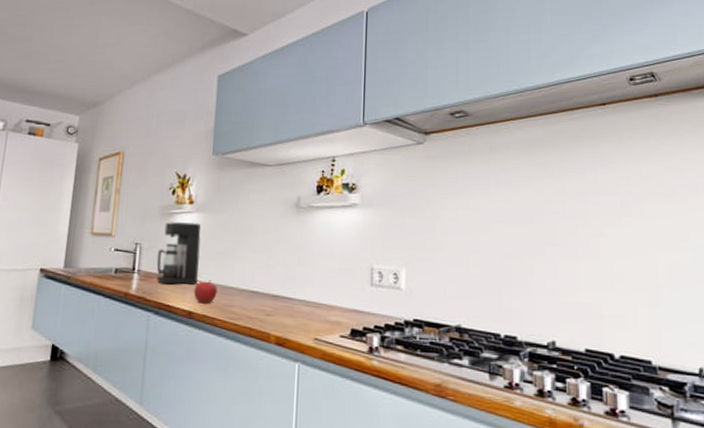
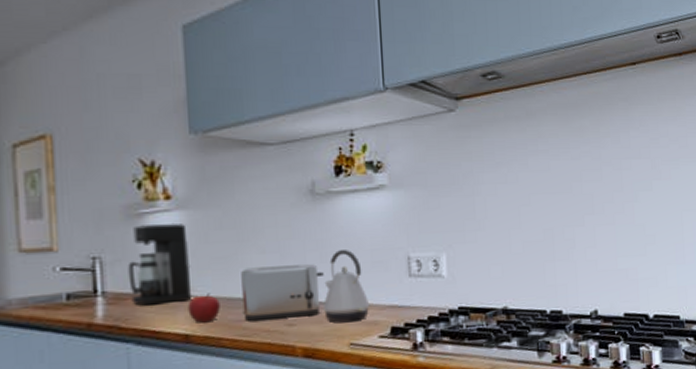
toaster: none [233,263,299,310] -> present [241,264,324,322]
kettle: none [295,256,335,320] -> present [322,250,370,323]

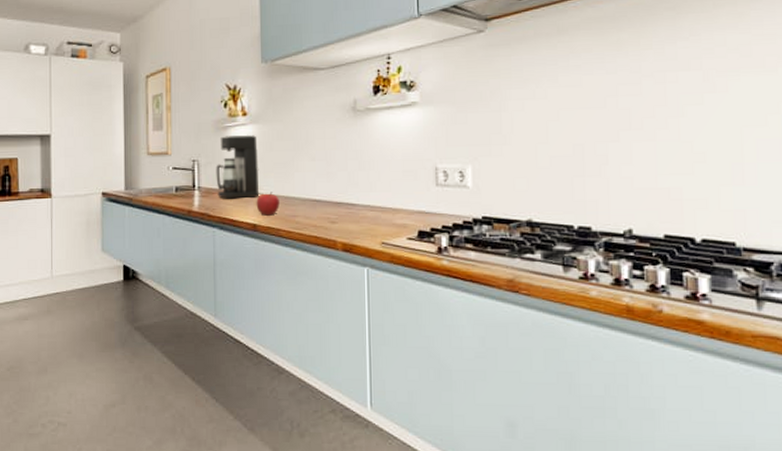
toaster: present [241,264,324,322] -> none [296,171,361,218]
kettle: present [322,250,370,323] -> none [359,160,400,224]

